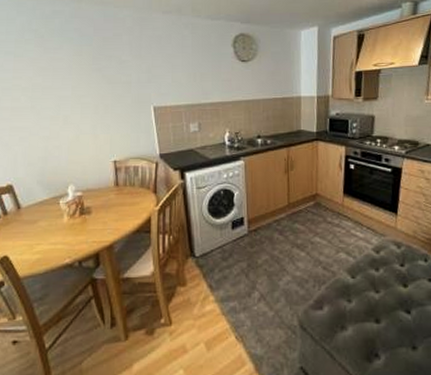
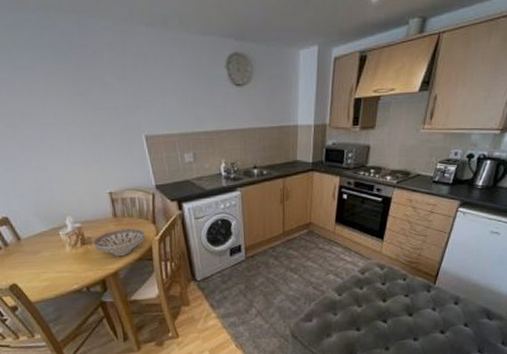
decorative bowl: none [92,197,145,228] -> present [93,227,145,257]

